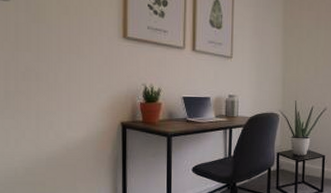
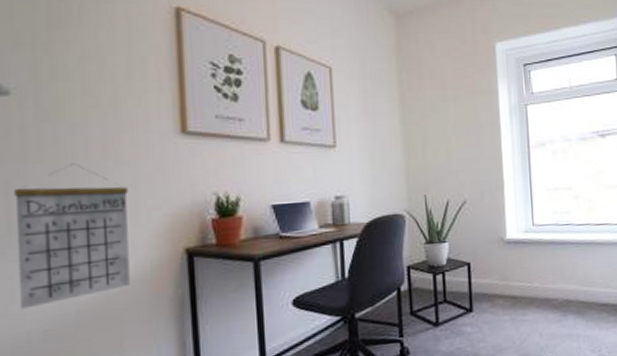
calendar: none [11,53,84,152] -> present [14,163,130,309]

